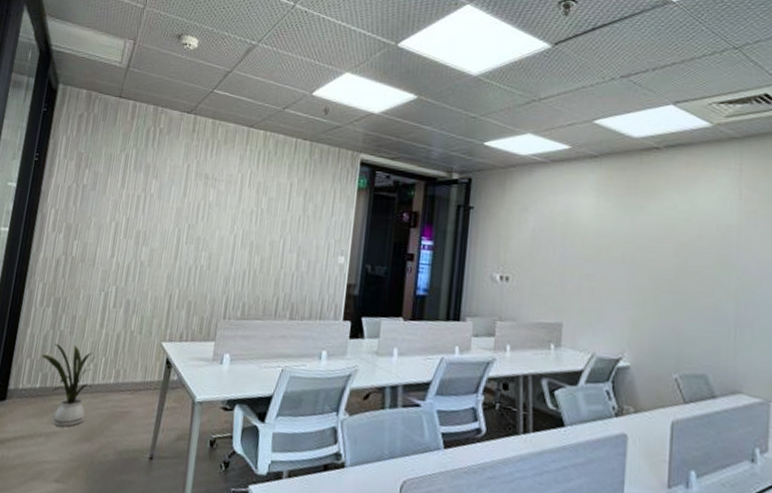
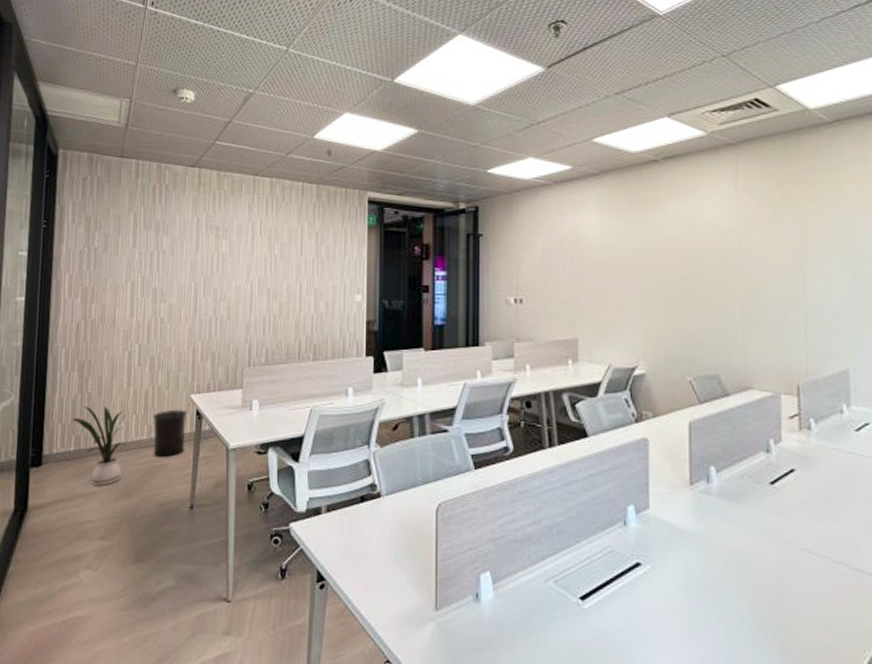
waste bin: none [119,355,158,404] -> present [153,409,188,457]

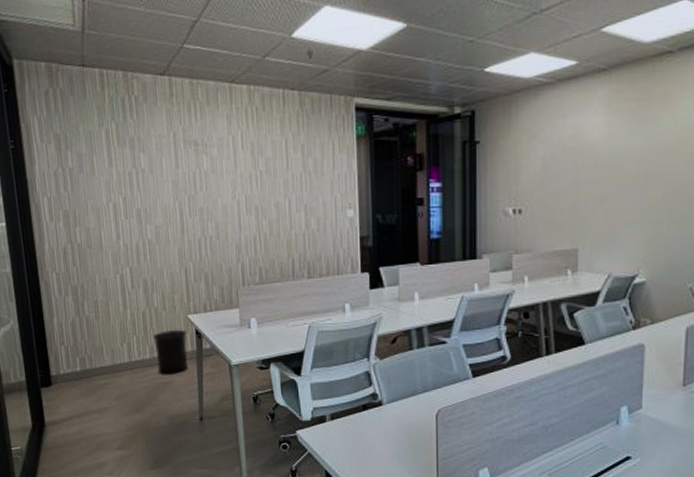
house plant: present [72,405,128,486] -> none [74,328,131,402]

